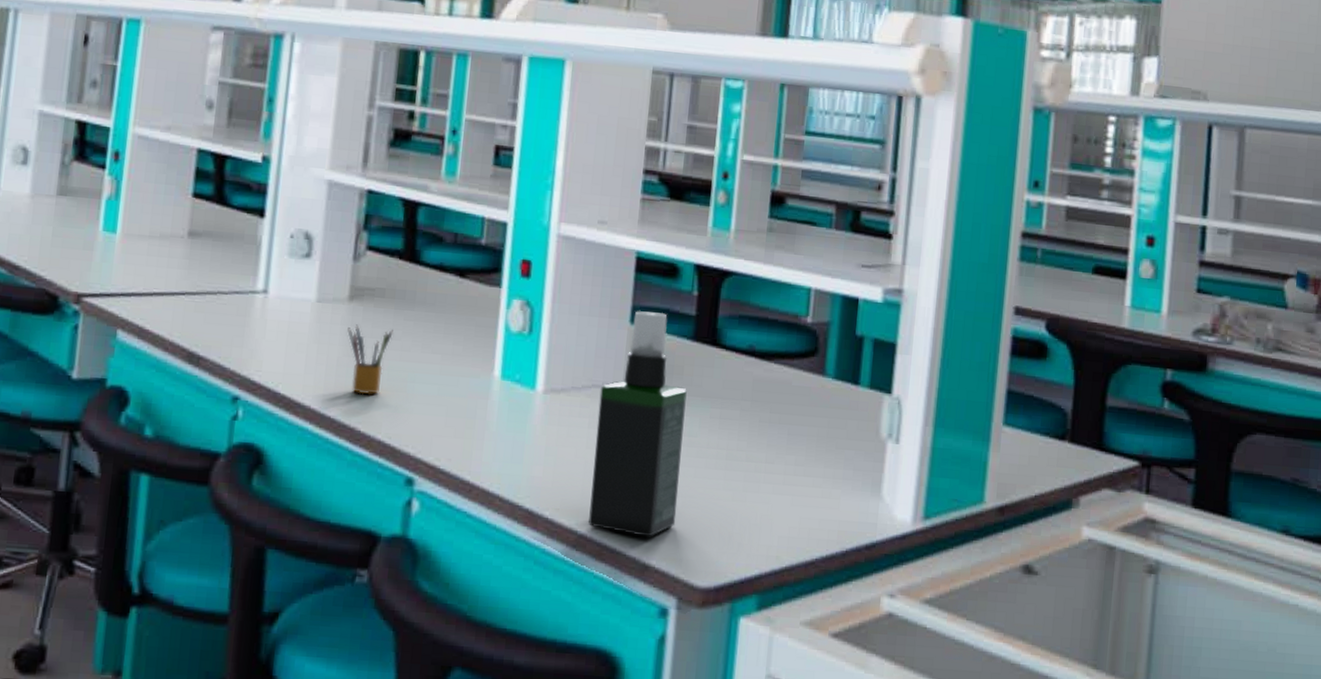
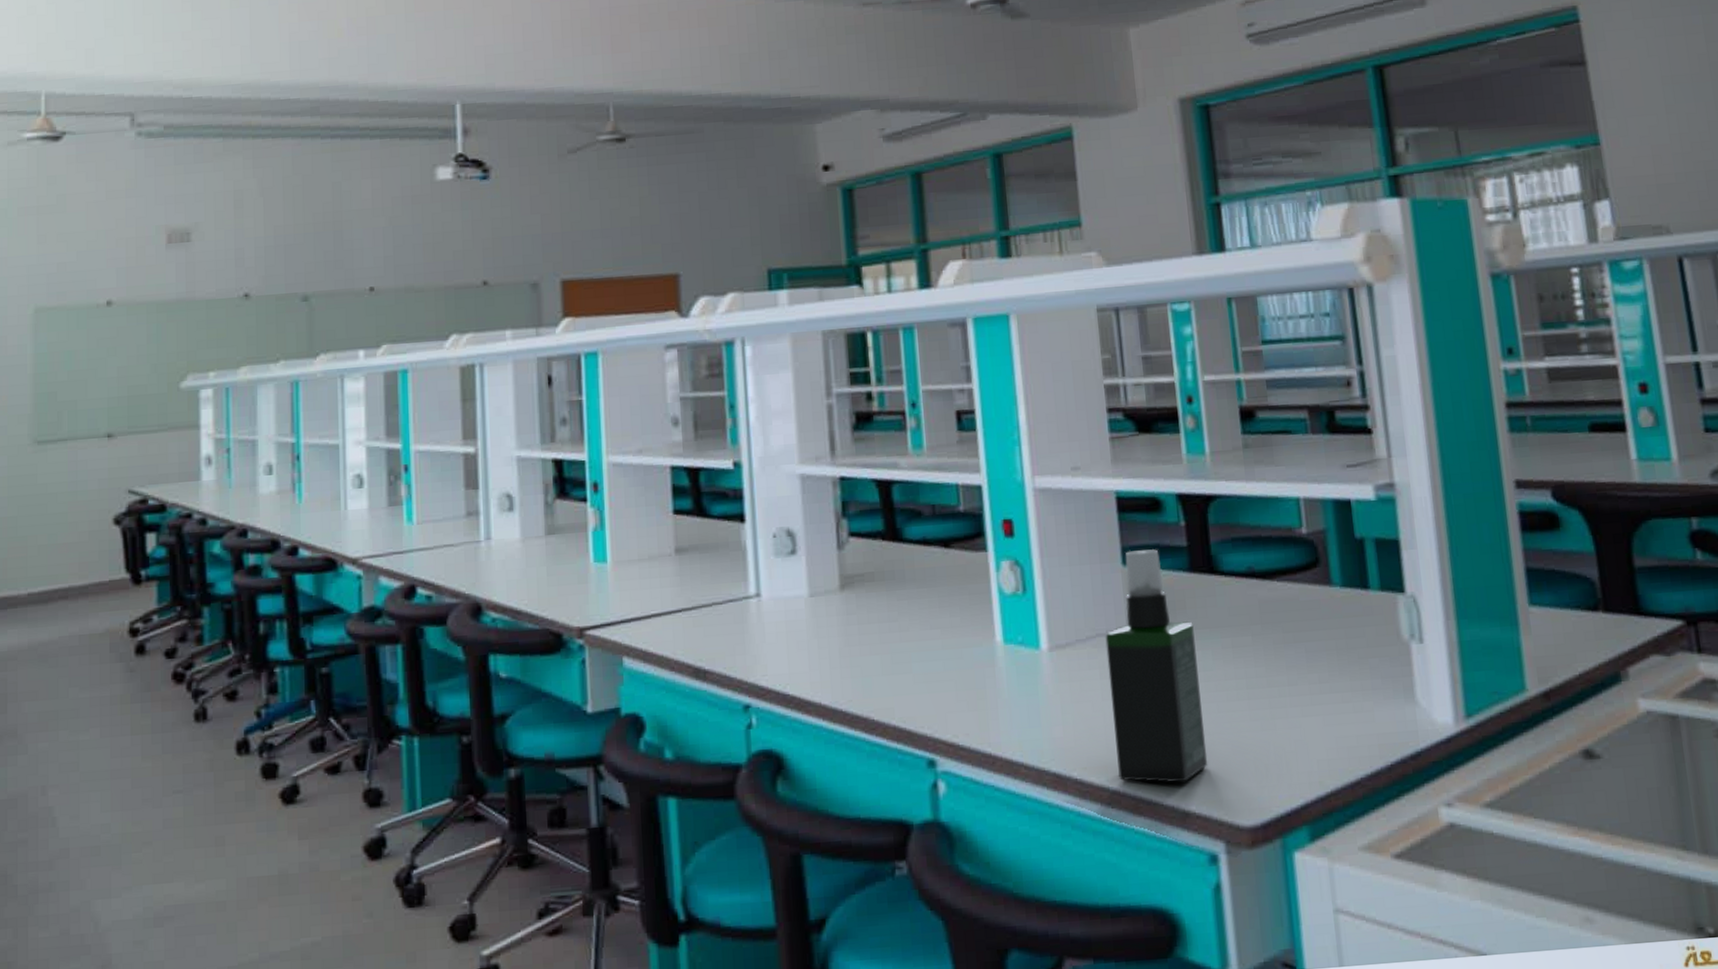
pencil box: present [347,324,393,395] -> none [844,612,889,683]

